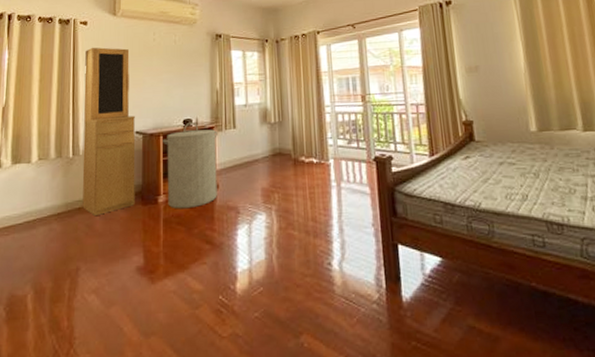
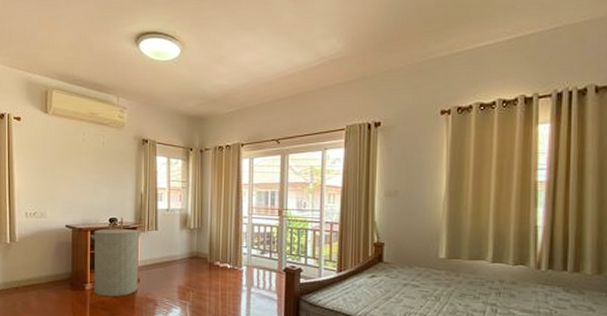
cupboard: present [82,47,136,217] -> none [19,143,66,296]

